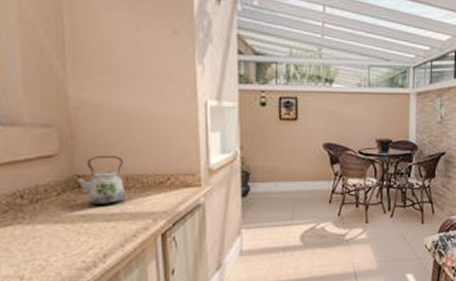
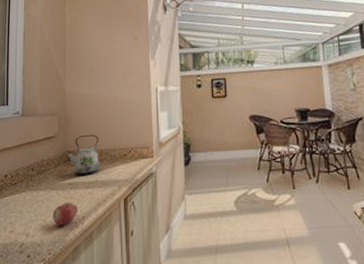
fruit: none [58,237,97,266] -> present [53,202,78,226]

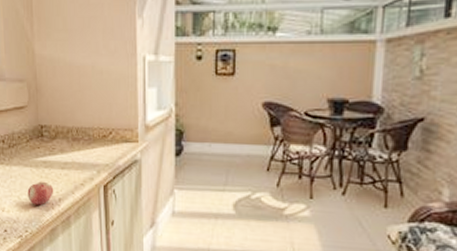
kettle: present [67,135,99,175] -> none [39,109,75,154]

